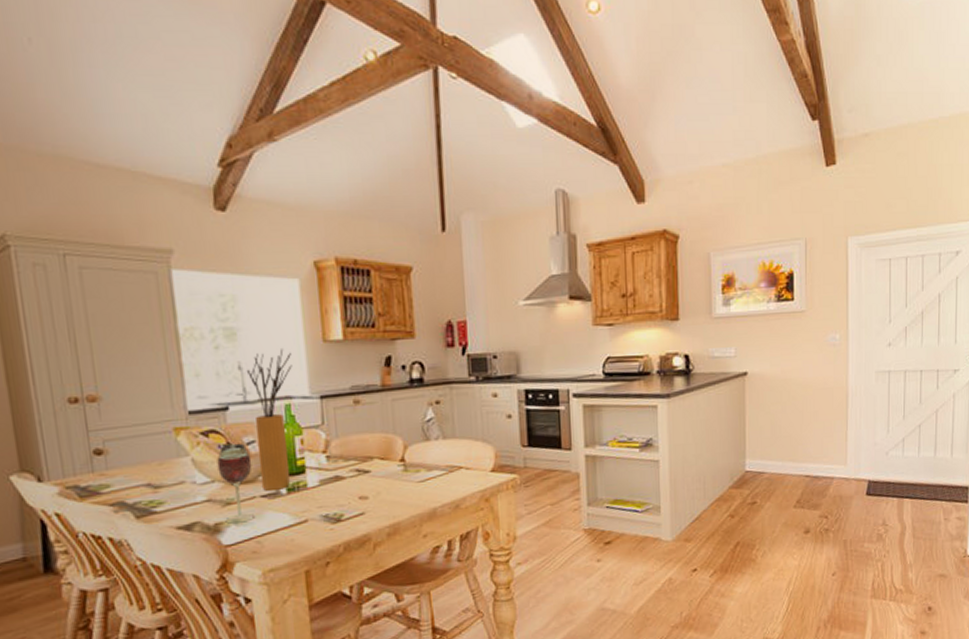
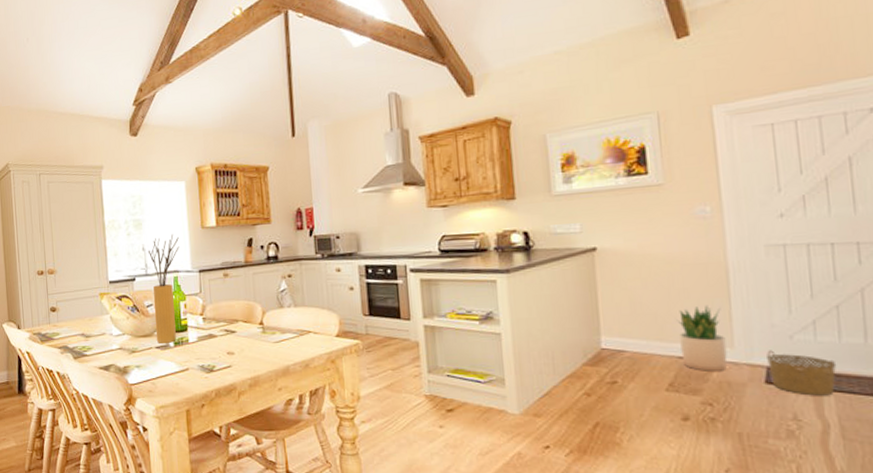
wineglass: present [217,443,254,525] -> none [127,305,151,369]
planter: none [808,428,841,488] -> present [678,306,728,371]
basket: none [869,465,915,504] -> present [767,350,837,396]

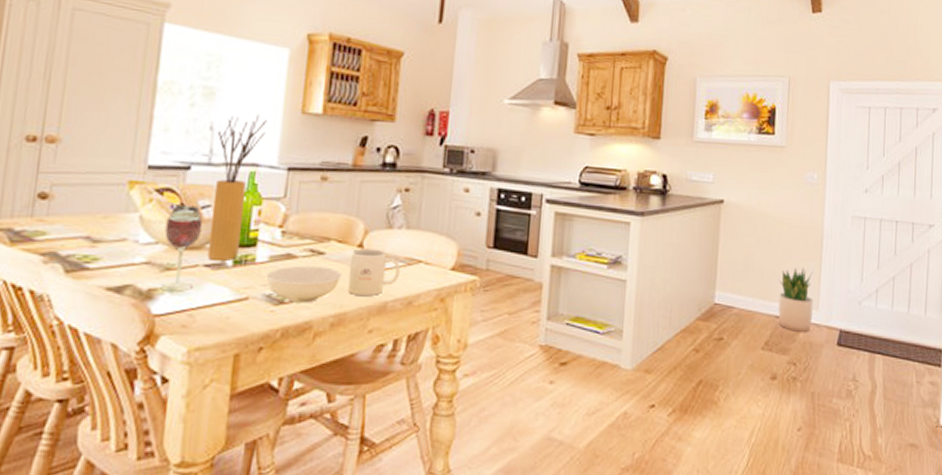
wineglass: none [127,305,151,369] -> present [160,205,203,293]
bowl: none [198,342,251,370] -> present [266,265,342,303]
mug: none [255,325,295,363] -> present [347,248,400,297]
basket: present [767,350,837,396] -> none [841,314,888,359]

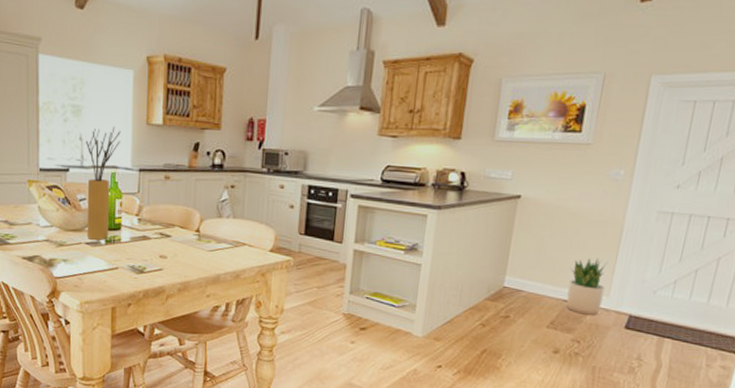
wineglass: present [160,205,203,293] -> none [56,198,82,263]
bowl: present [266,265,342,303] -> none [129,245,184,273]
mug: present [347,248,400,297] -> none [189,233,229,270]

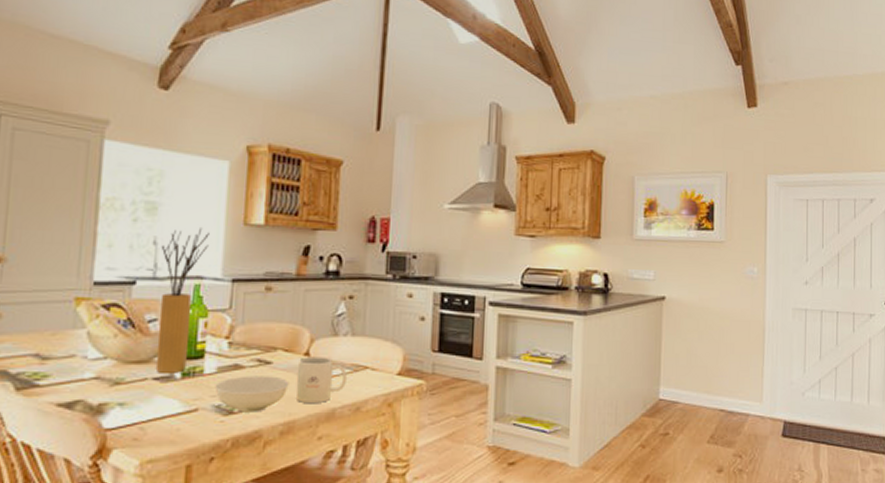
bowl: none [129,245,184,273] -> present [214,376,289,412]
mug: none [189,233,229,270] -> present [295,356,347,404]
planter: present [566,258,608,315] -> none [723,362,757,424]

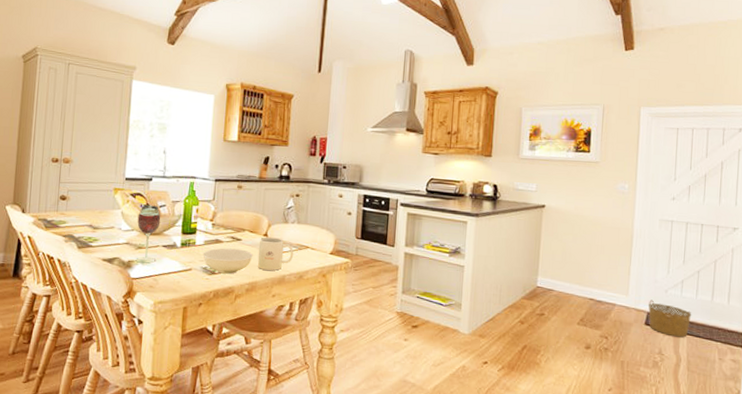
wineglass: none [110,319,150,407] -> present [135,205,161,264]
vase: present [155,228,210,375] -> none [164,142,200,244]
basket: none [785,405,832,448] -> present [648,299,692,338]

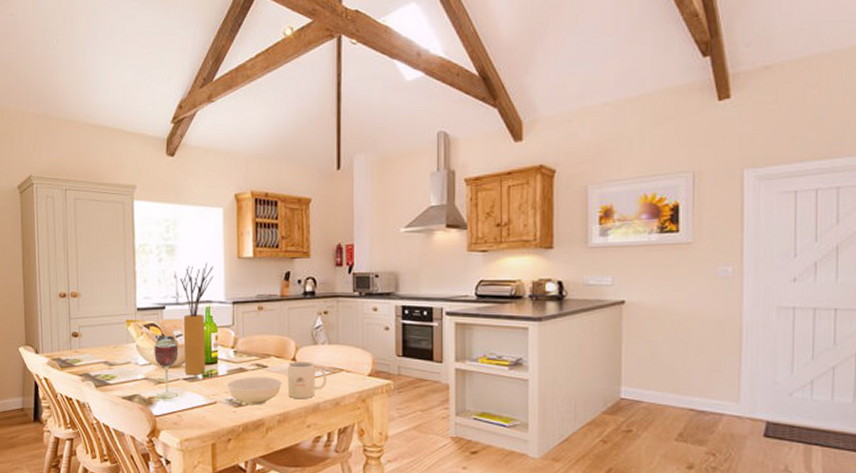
vase: none [164,142,200,244] -> present [180,263,213,376]
basket: present [648,299,692,338] -> none [768,406,827,450]

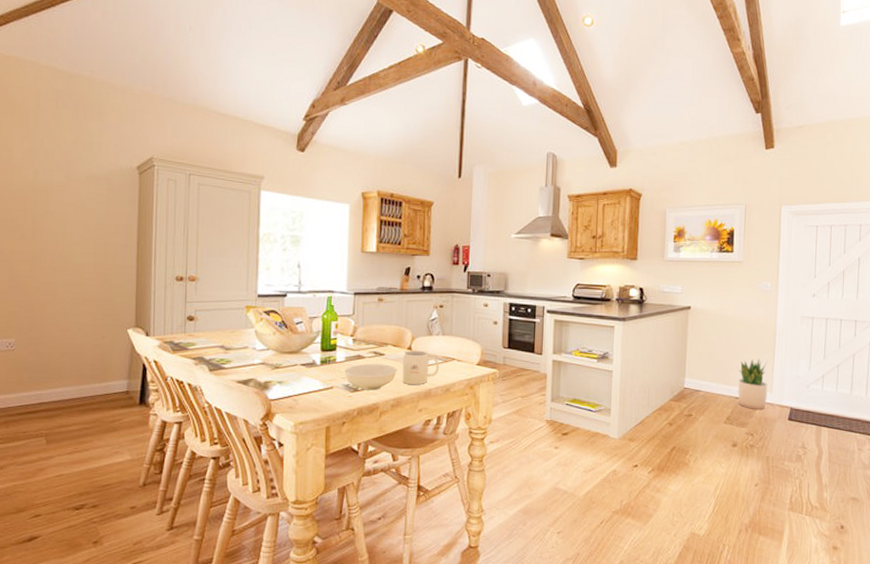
wineglass: present [154,335,179,400] -> none [273,322,298,384]
vase: present [180,263,213,376] -> none [302,255,337,362]
planter: none [692,362,733,424] -> present [738,359,768,410]

